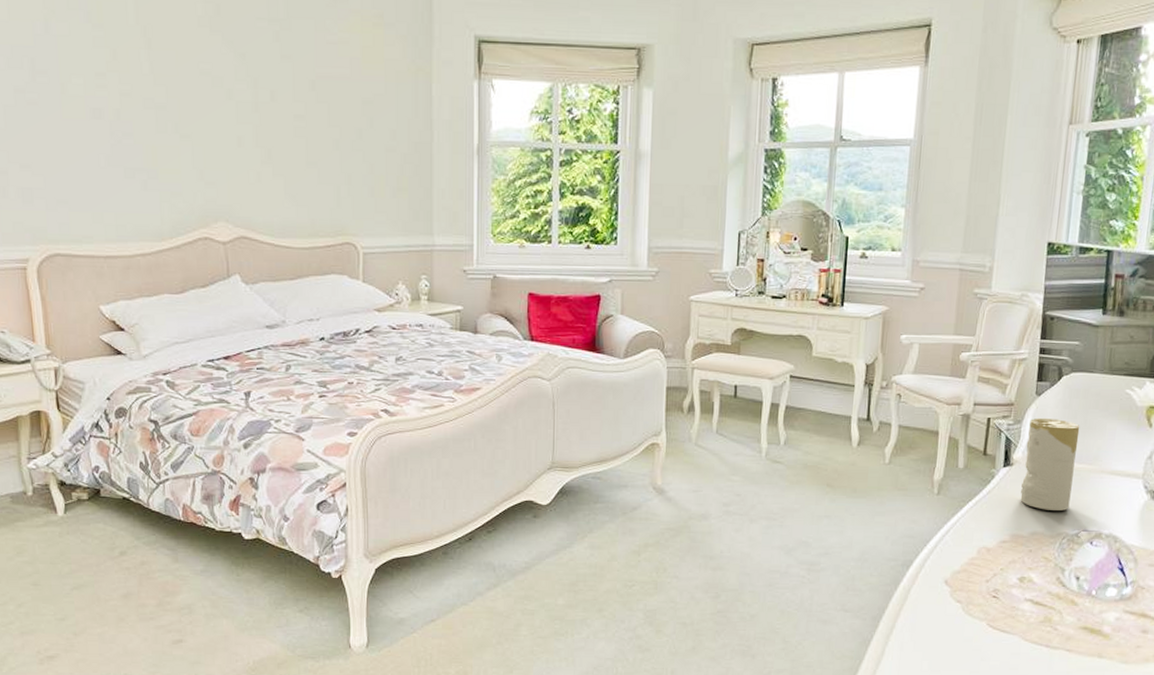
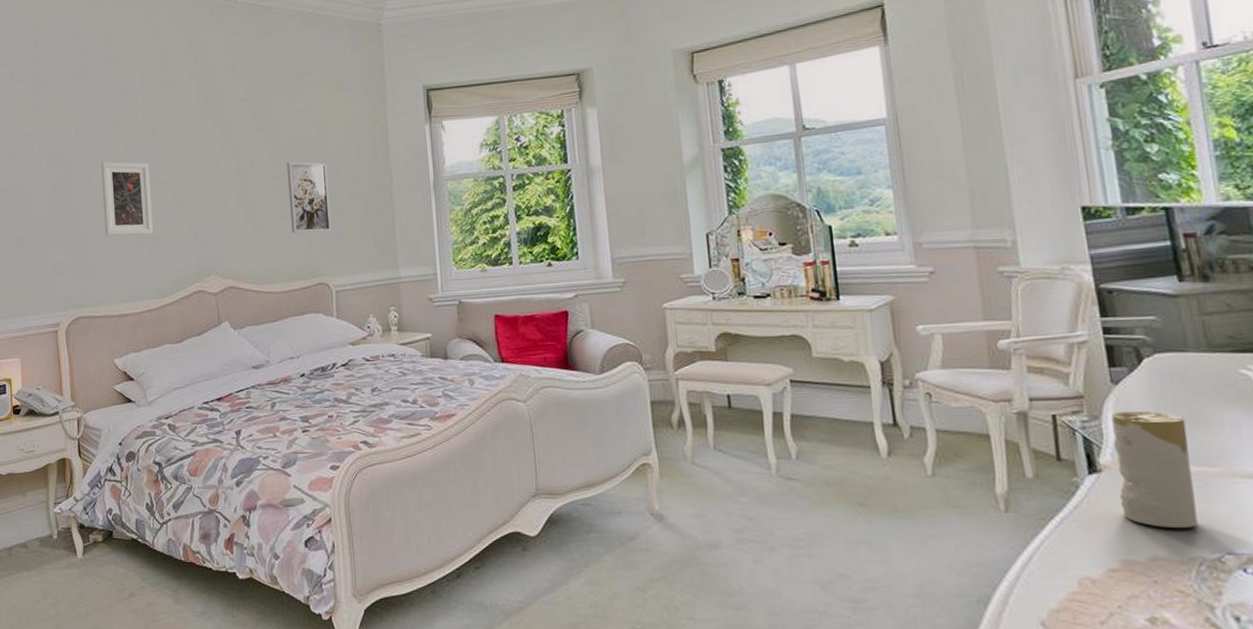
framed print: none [78,70,149,166] -> present [100,161,154,236]
wall art: none [313,102,362,187] -> present [286,161,331,234]

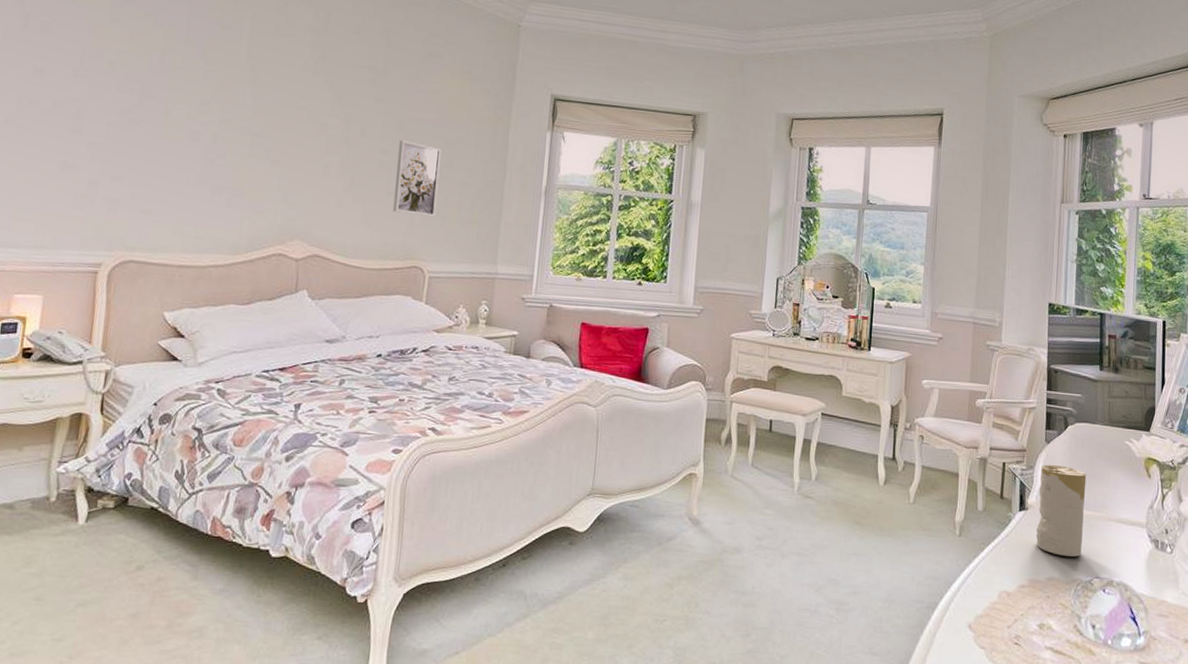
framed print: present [100,161,154,236] -> none [178,97,244,186]

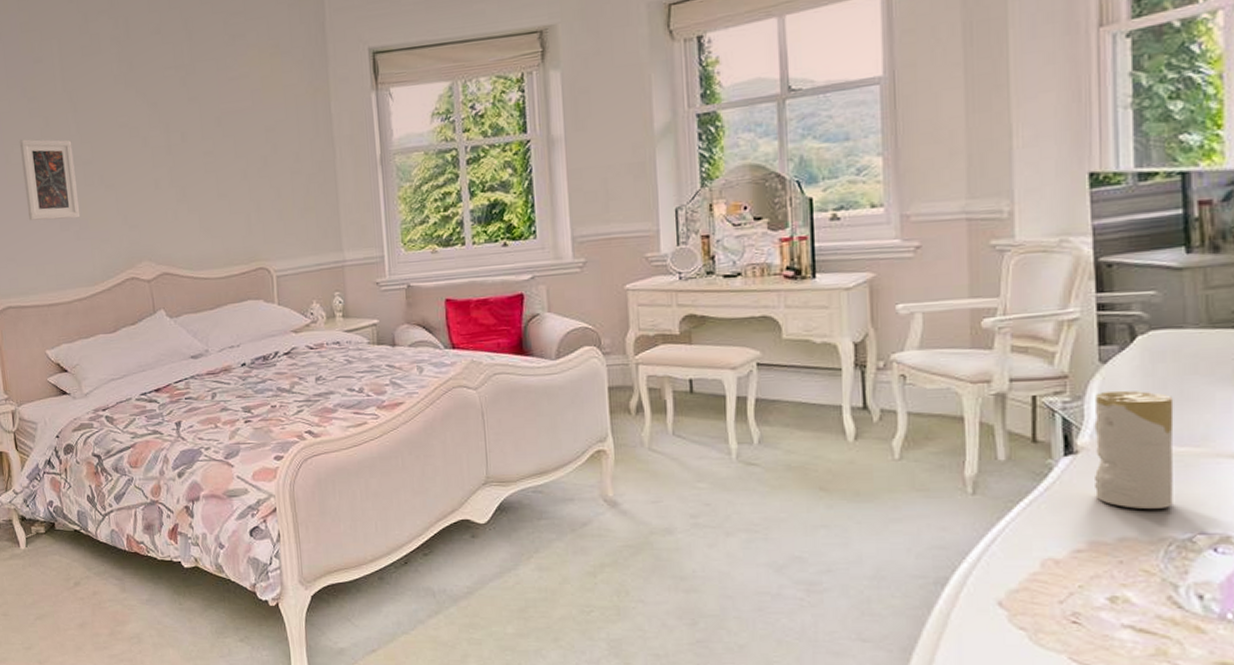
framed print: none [178,97,244,186] -> present [19,139,81,221]
wall art: present [393,140,442,217] -> none [220,136,271,215]

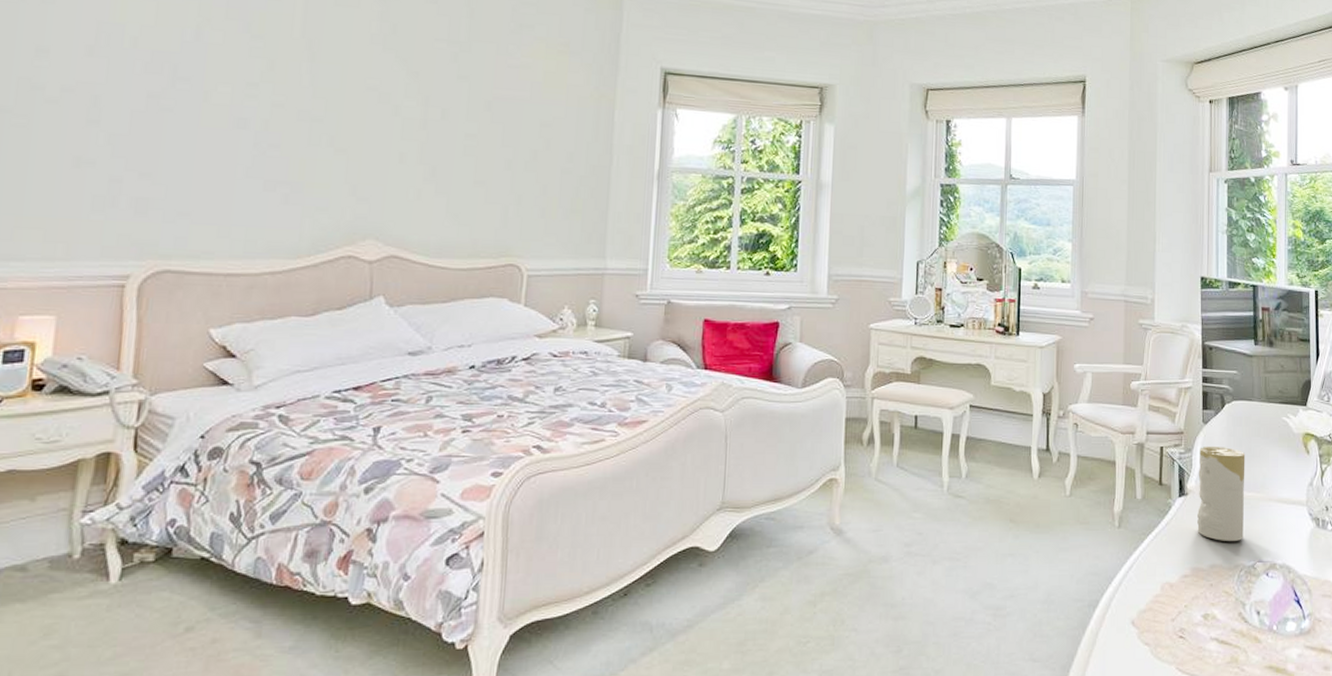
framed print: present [19,139,81,221] -> none [221,79,301,180]

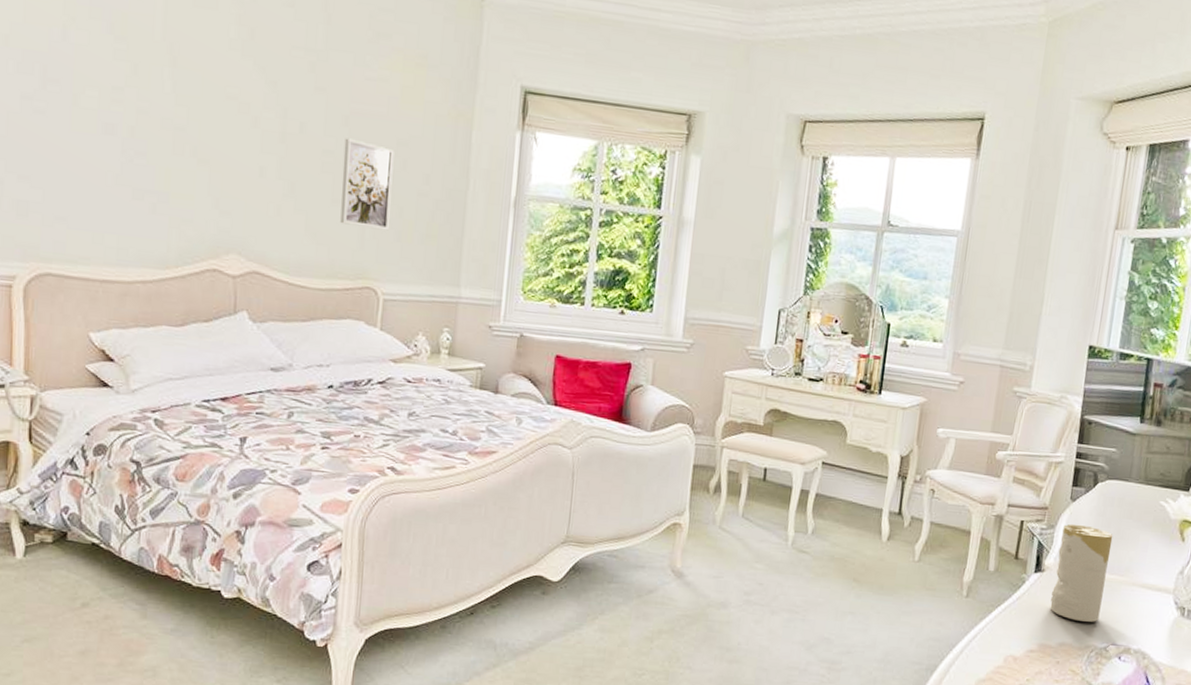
wall art: none [483,122,538,208] -> present [340,138,394,231]

